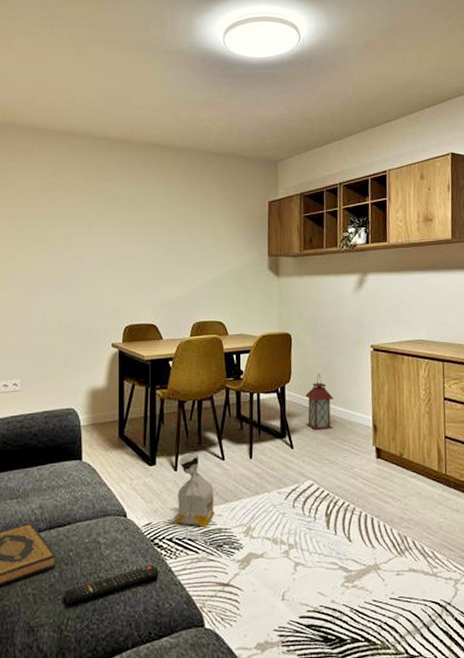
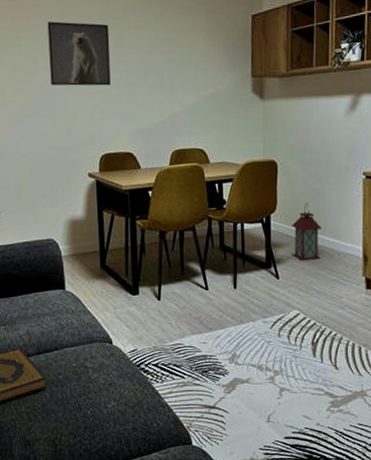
remote control: present [64,565,159,605] -> none [56,388,146,422]
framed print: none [81,202,139,262] -> present [47,21,111,86]
bag: present [176,451,214,527] -> none [161,281,199,354]

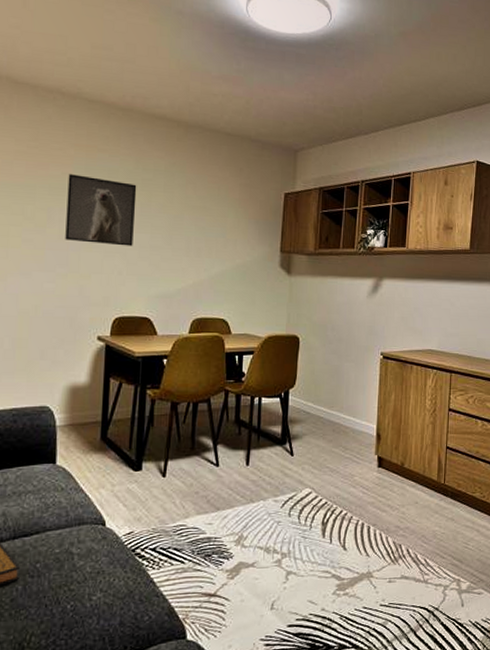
lantern: present [291,202,322,261] -> none [308,378,339,438]

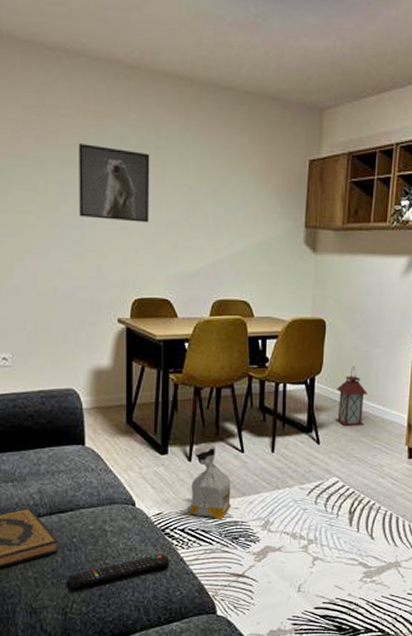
remote control: none [28,576,139,620] -> present [68,554,170,589]
bag: none [161,456,205,536] -> present [189,441,231,519]
lantern: none [308,378,339,438] -> present [334,365,367,427]

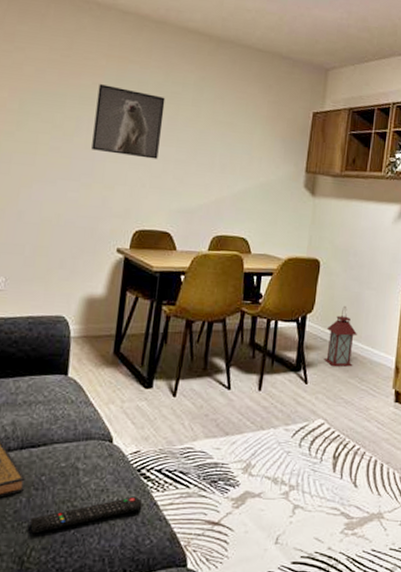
bag: present [189,441,231,519] -> none [168,376,215,460]

